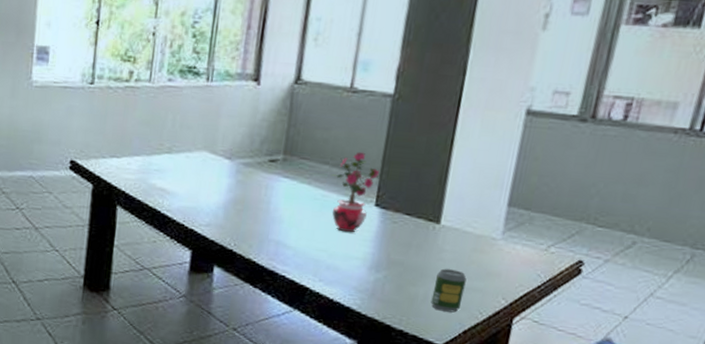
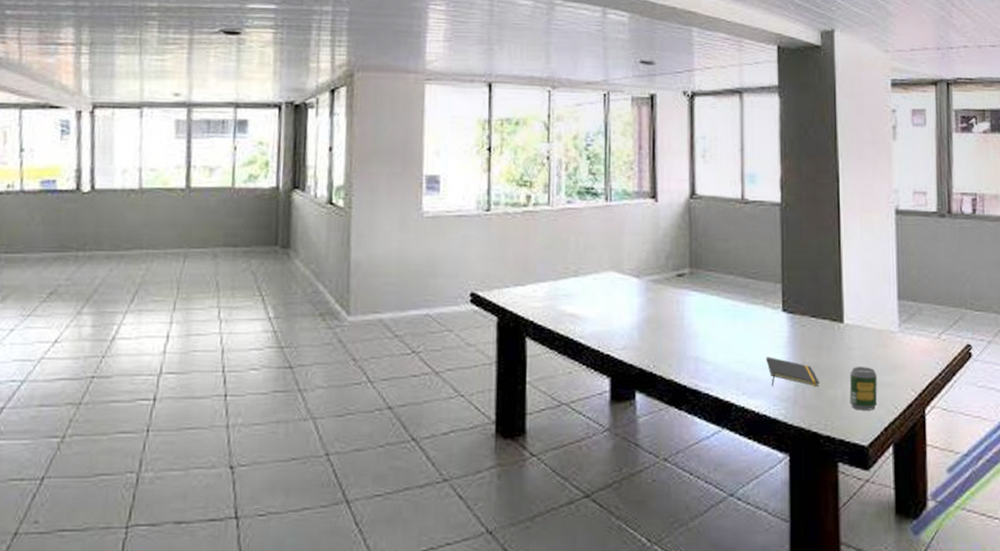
potted plant: present [331,151,380,233] -> none [737,259,782,341]
notepad: none [349,248,402,284] -> present [766,357,819,387]

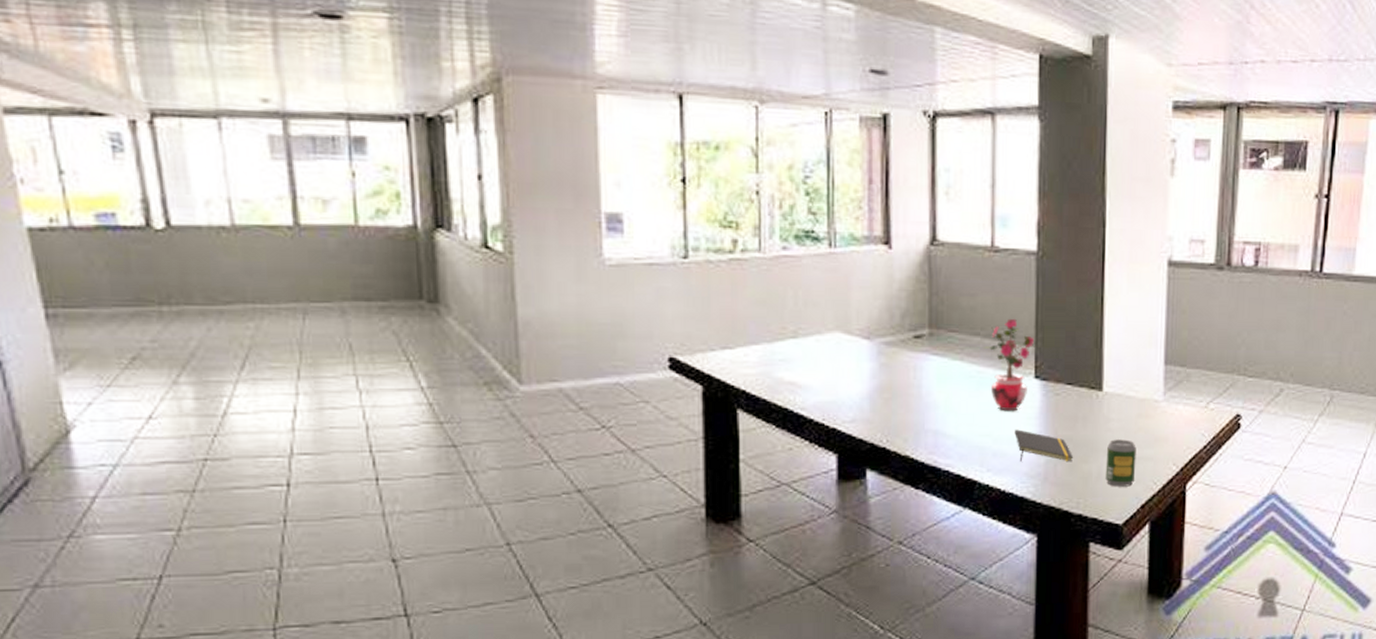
potted plant: none [737,259,782,341] -> present [984,318,1035,412]

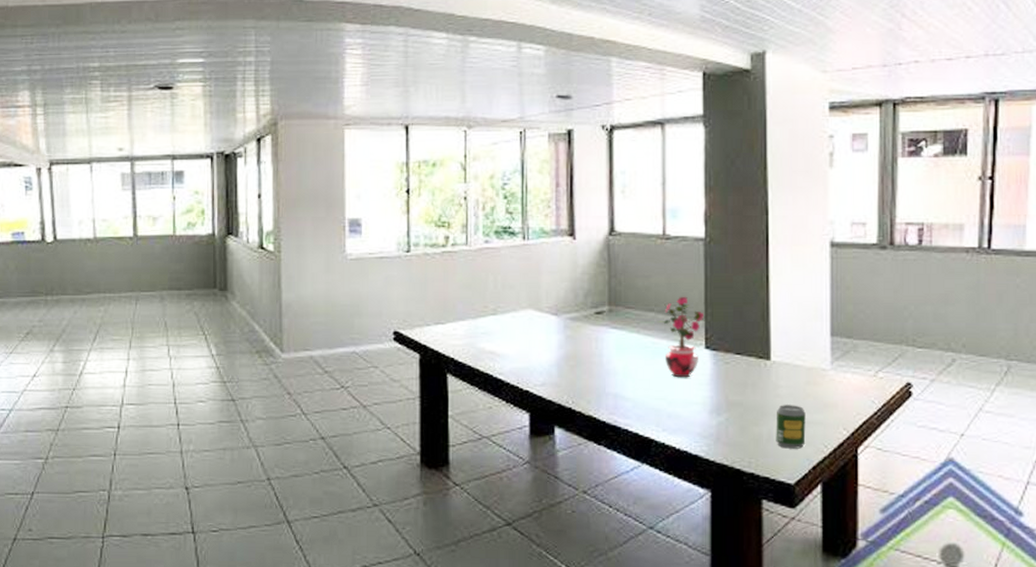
notepad: present [1014,429,1073,462] -> none [688,394,743,425]

